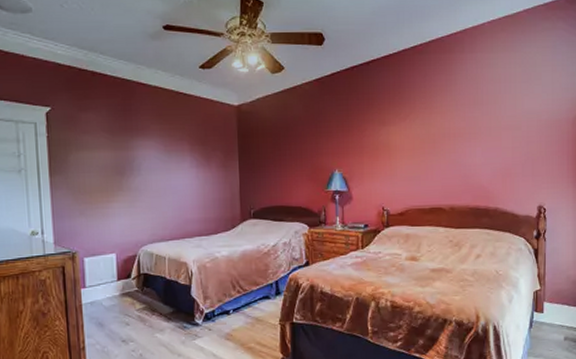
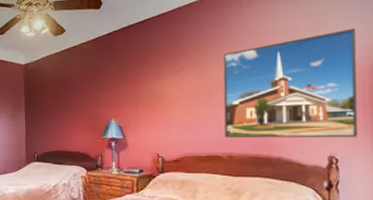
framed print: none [446,81,563,189] -> present [223,28,357,138]

